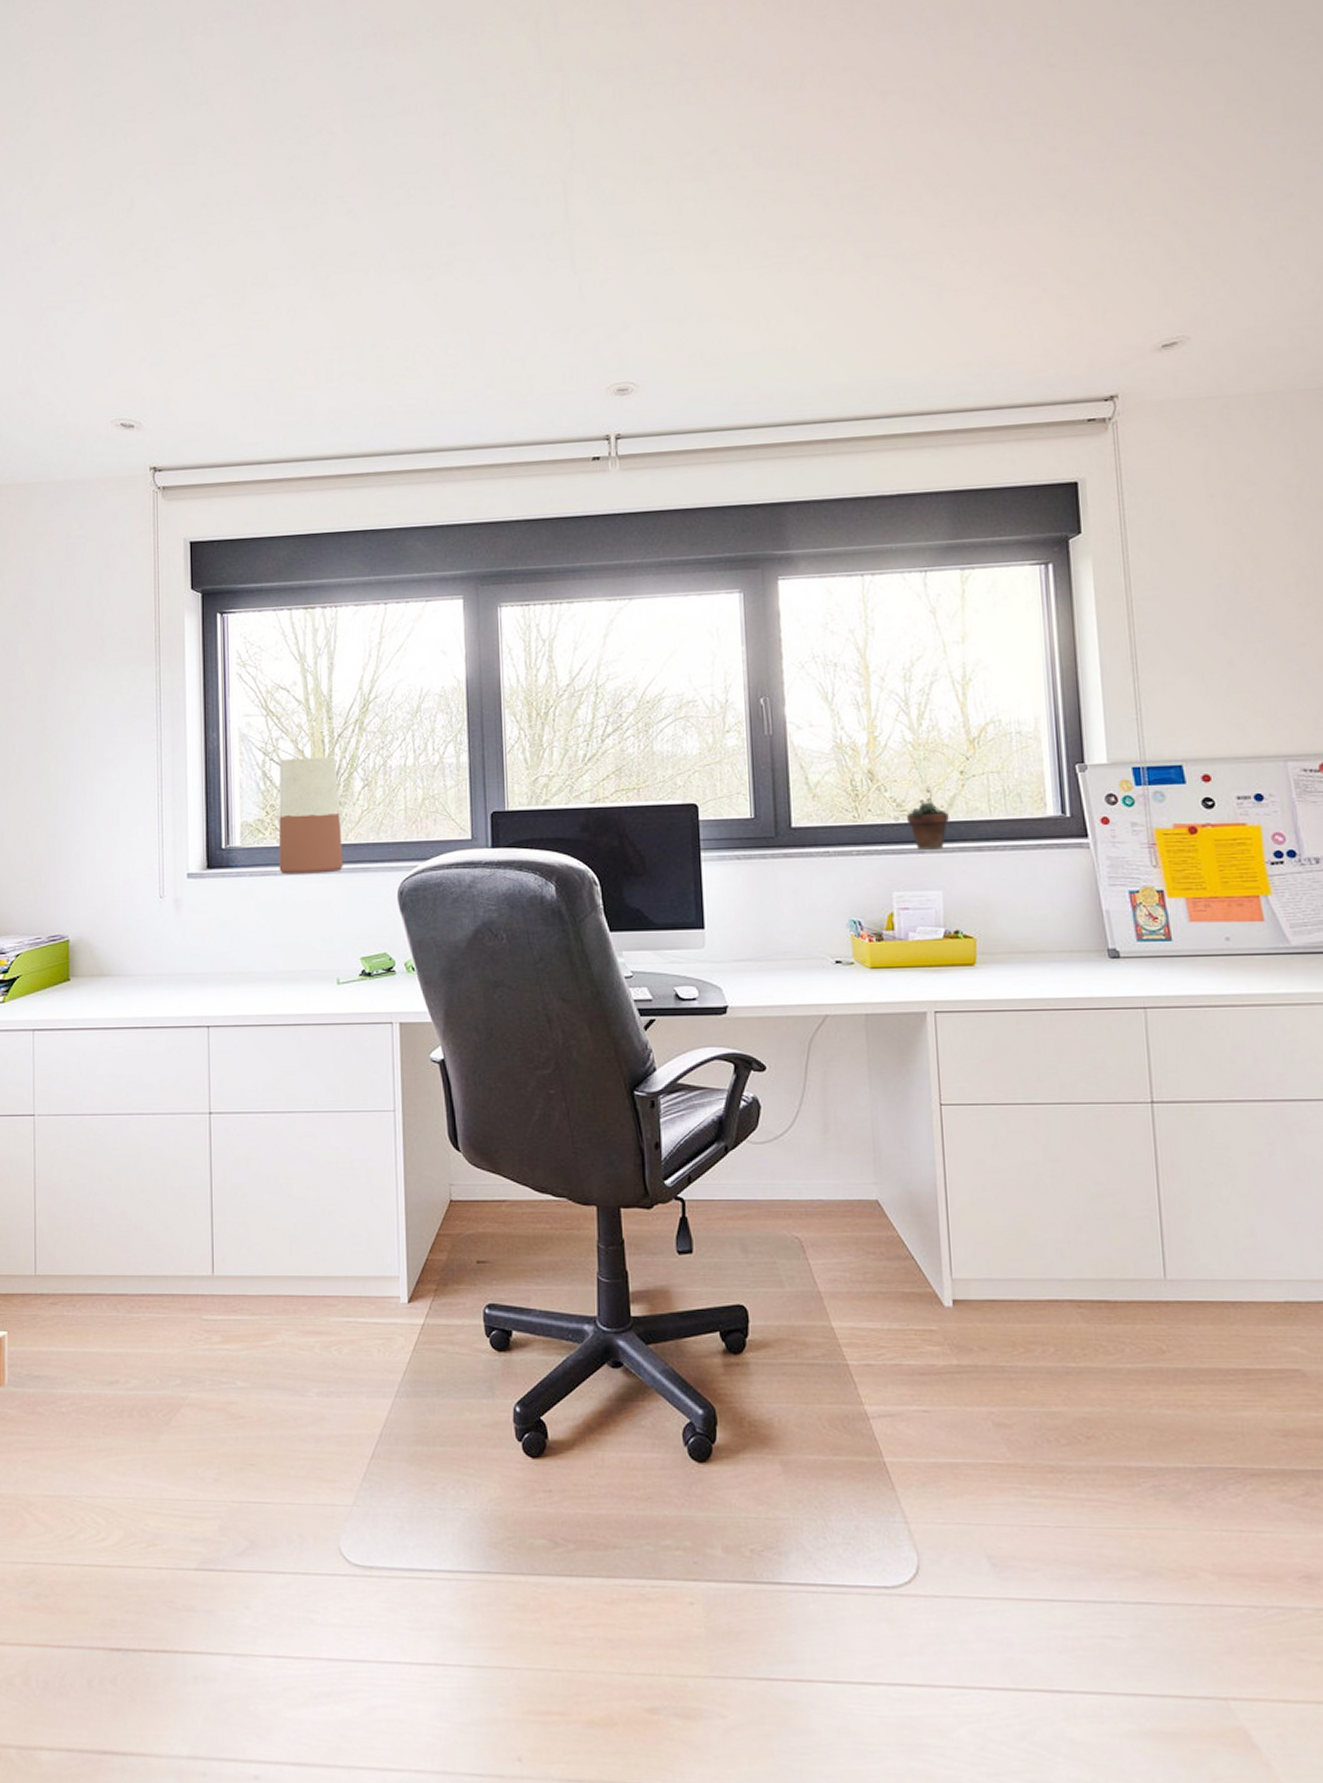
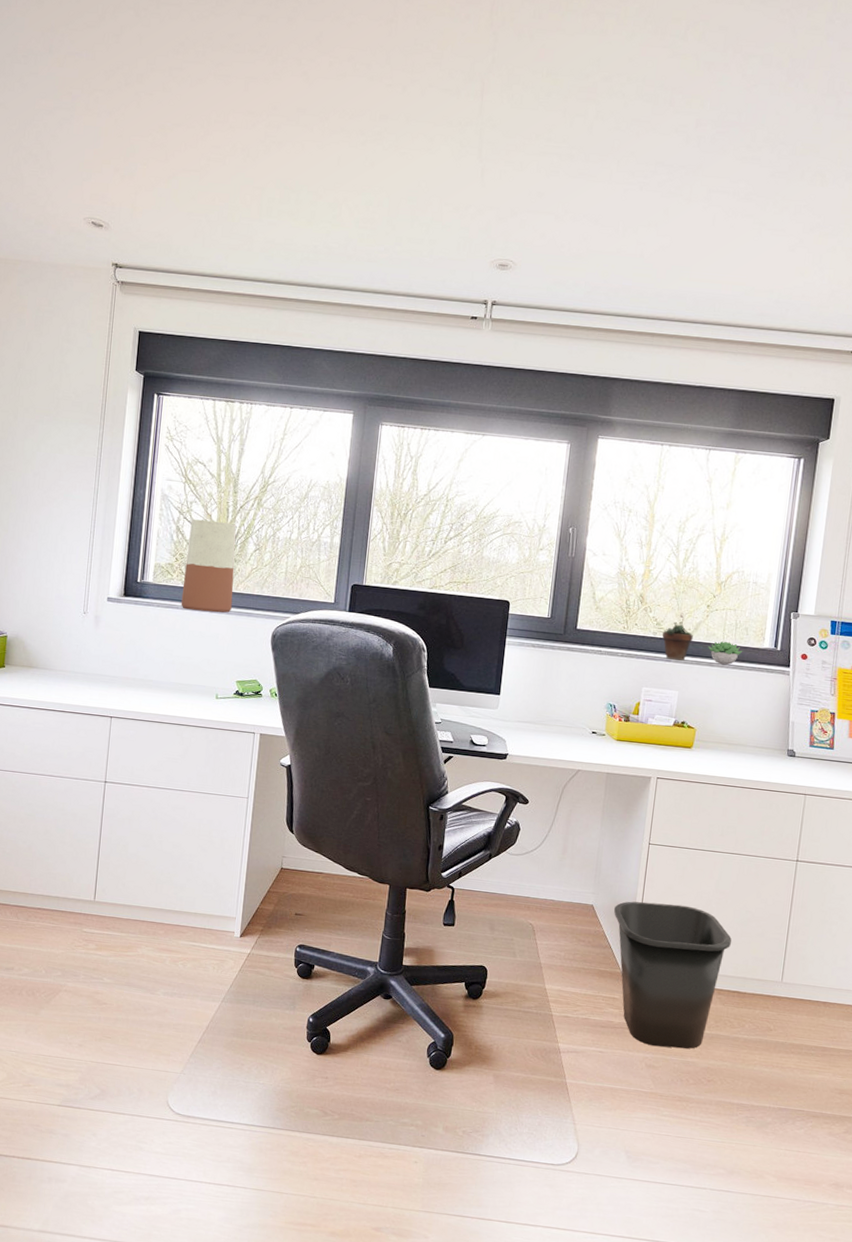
waste bin: none [909,1185,1083,1395] -> present [614,901,732,1049]
succulent plant: none [972,815,1020,847] -> present [708,641,743,666]

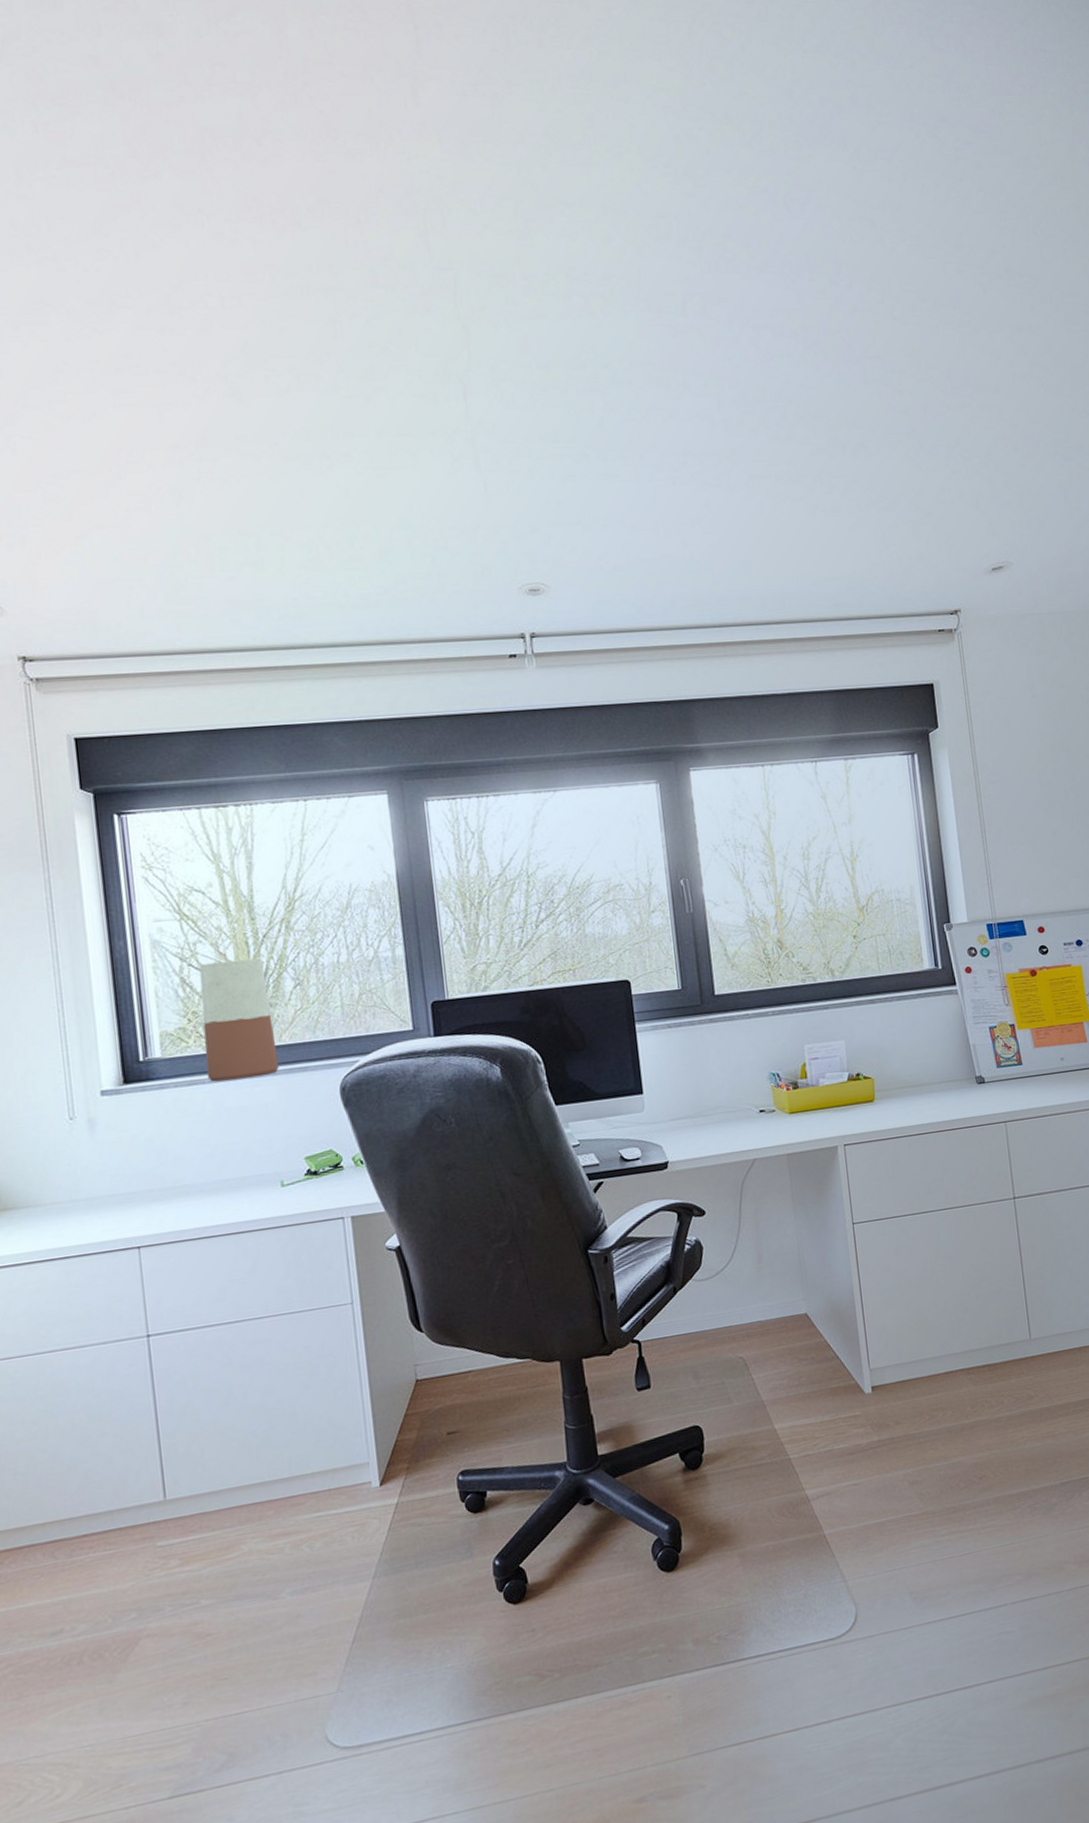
waste bin: present [614,901,732,1049] -> none [832,1282,969,1459]
succulent plant: present [662,612,693,661] -> none [811,949,847,1007]
succulent plant: present [708,641,743,666] -> none [865,971,903,1000]

